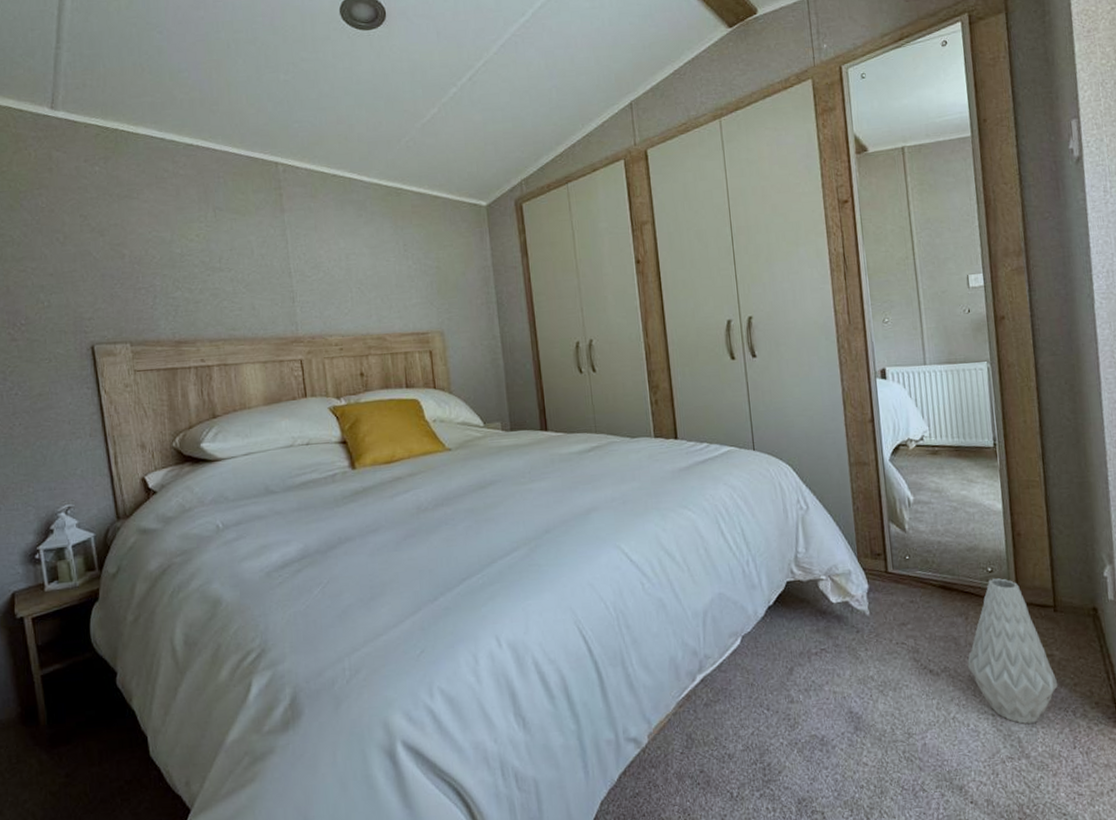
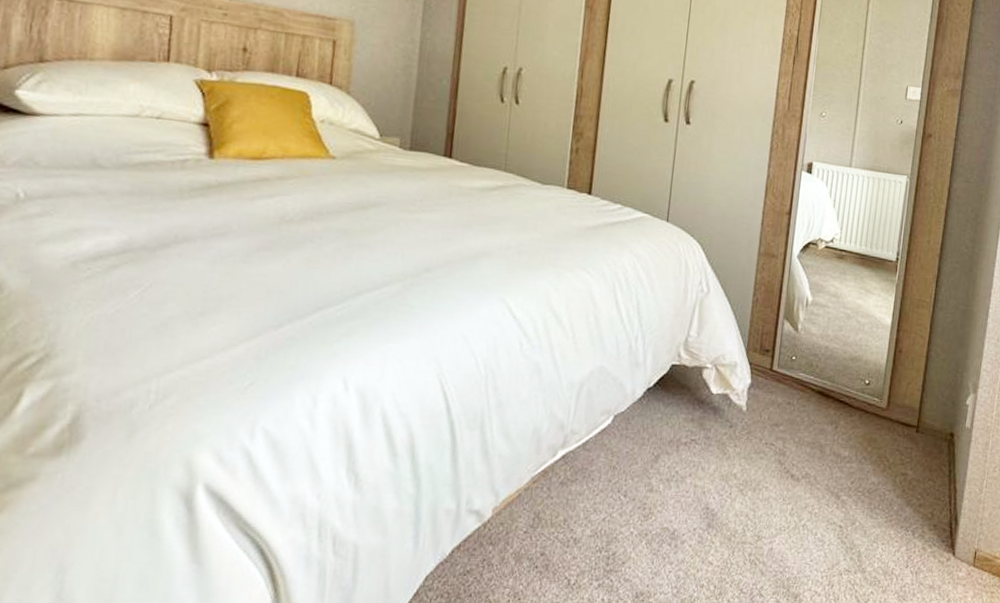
vase: present [967,578,1058,725] -> none [828,390,905,540]

